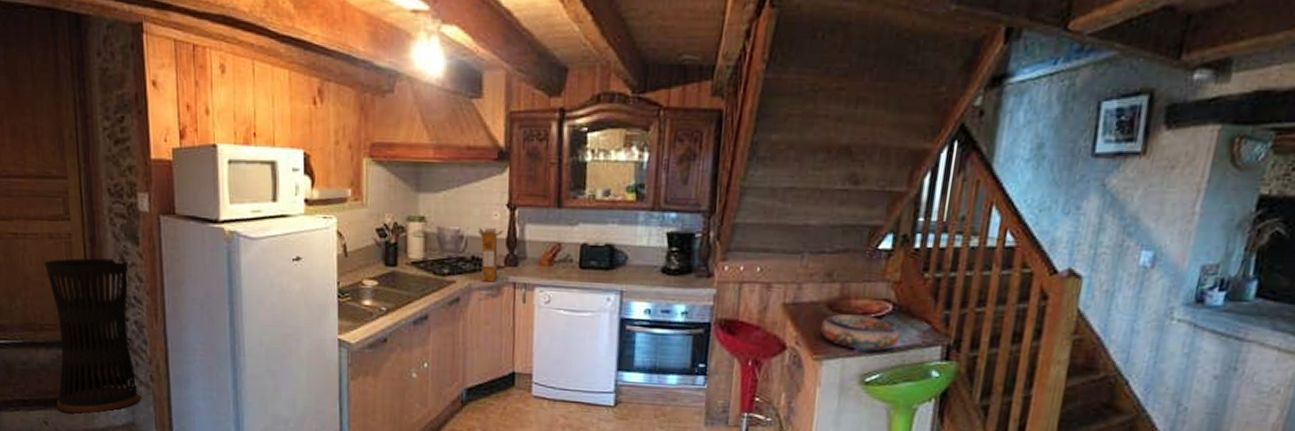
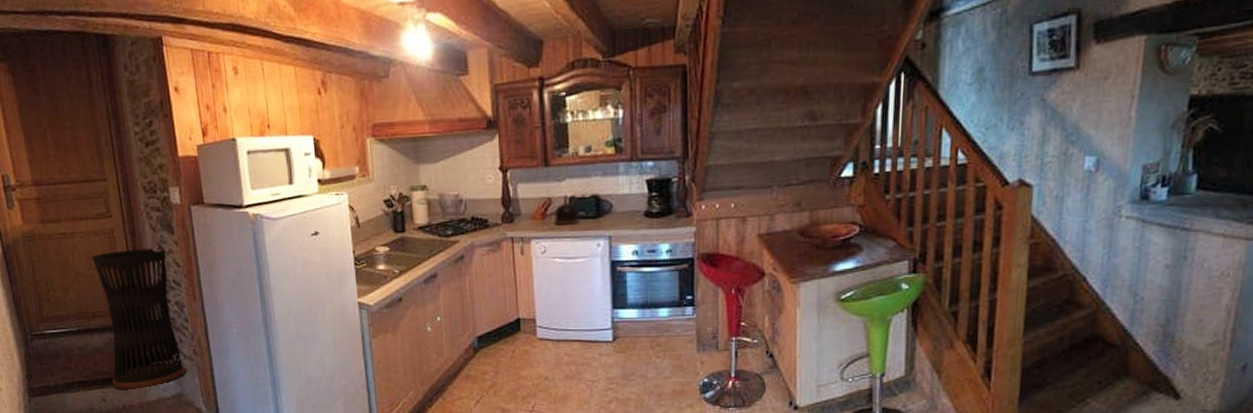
cereal box: present [479,228,503,282] -> none [476,190,498,239]
kettle: none [563,240,590,276] -> present [554,194,579,226]
bowl: present [820,314,901,351] -> none [794,238,870,271]

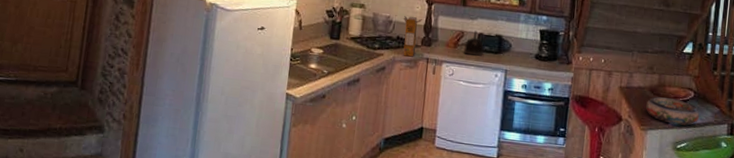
umbrella stand: present [92,247,188,389] -> none [34,14,123,145]
cereal box: none [476,190,498,239] -> present [403,16,422,57]
bowl: none [794,238,870,271] -> present [645,97,700,126]

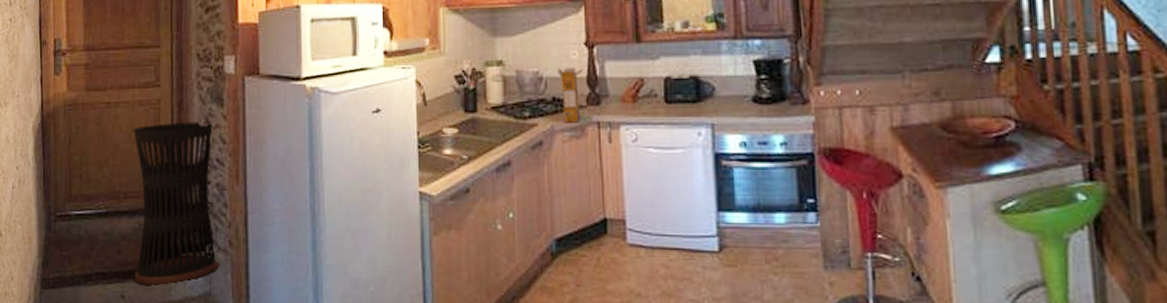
umbrella stand: none [34,14,123,145] -> present [133,122,220,285]
kettle: present [464,30,484,56] -> none [647,74,676,111]
bowl: present [645,97,700,126] -> none [937,135,1032,174]

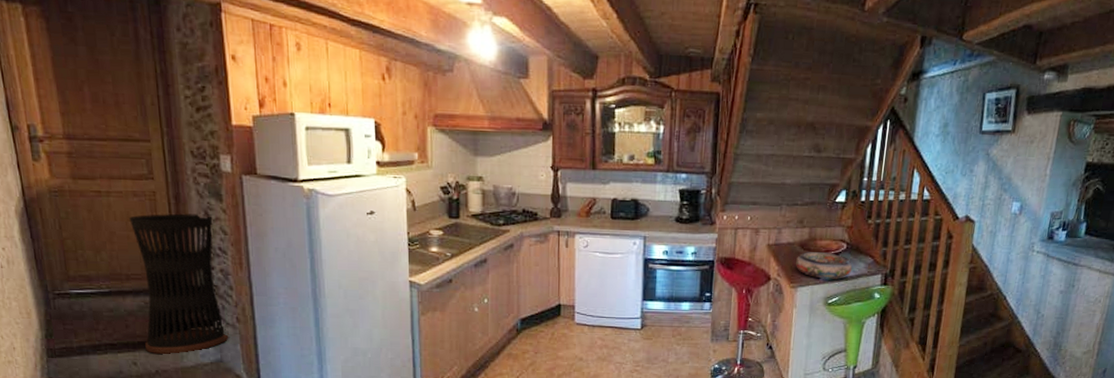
cereal box: present [558,68,583,123] -> none [528,186,548,231]
bowl: none [937,135,1032,174] -> present [795,252,853,279]

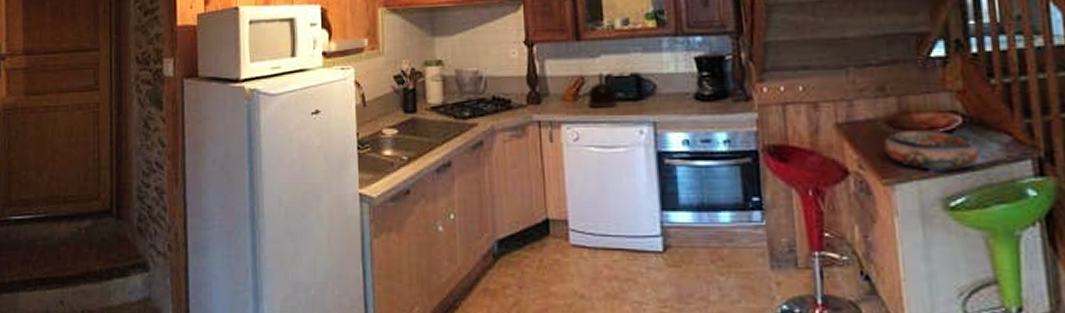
umbrella stand: present [129,213,229,354] -> none [72,125,159,291]
kettle: none [598,196,619,225] -> present [588,72,617,109]

